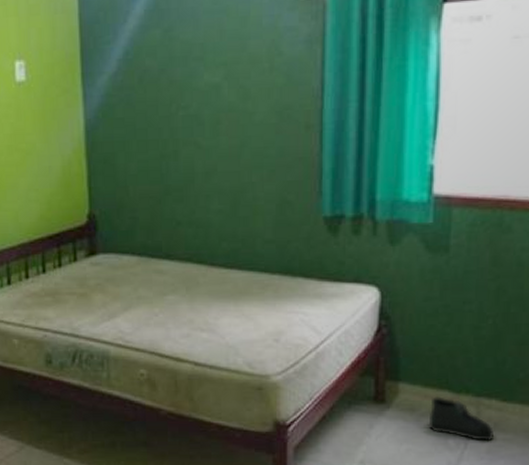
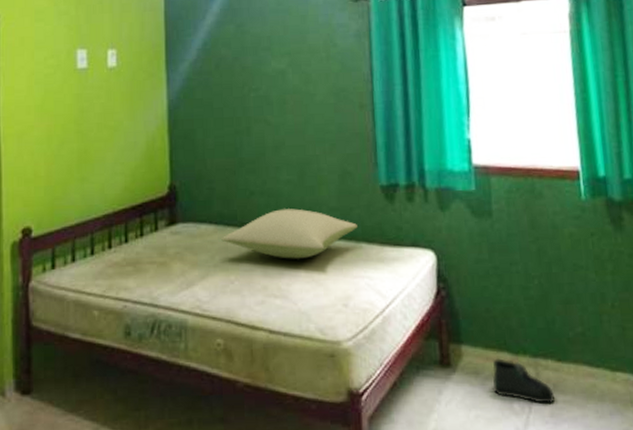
pillow: none [145,240,296,293] -> present [221,208,359,259]

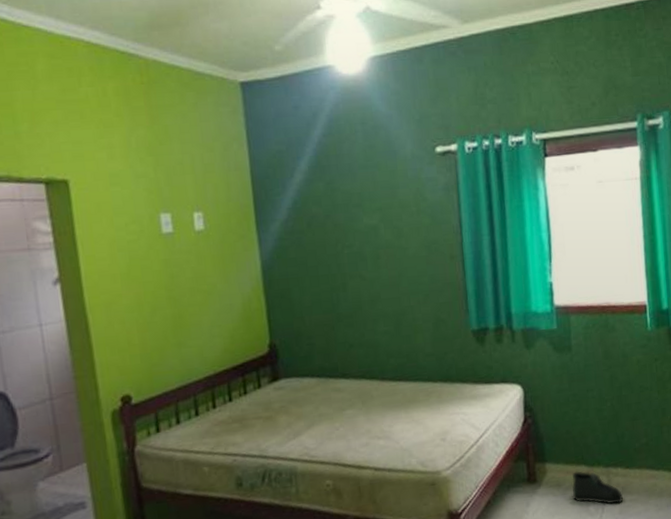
pillow: present [221,208,359,259] -> none [324,357,453,404]

